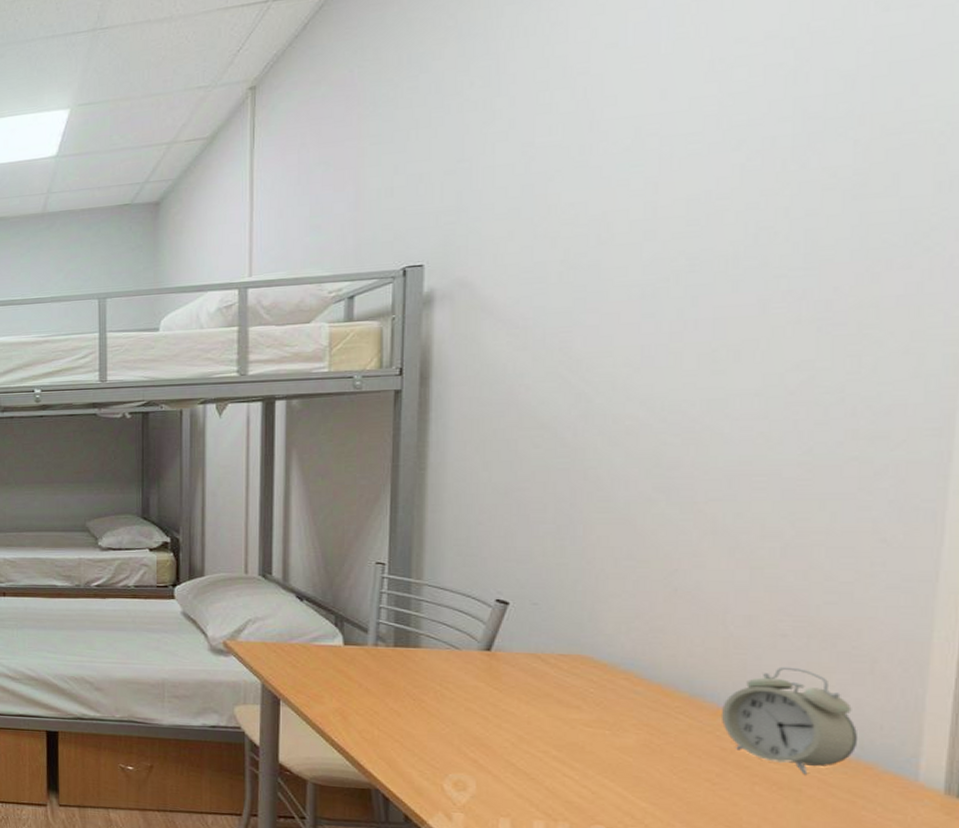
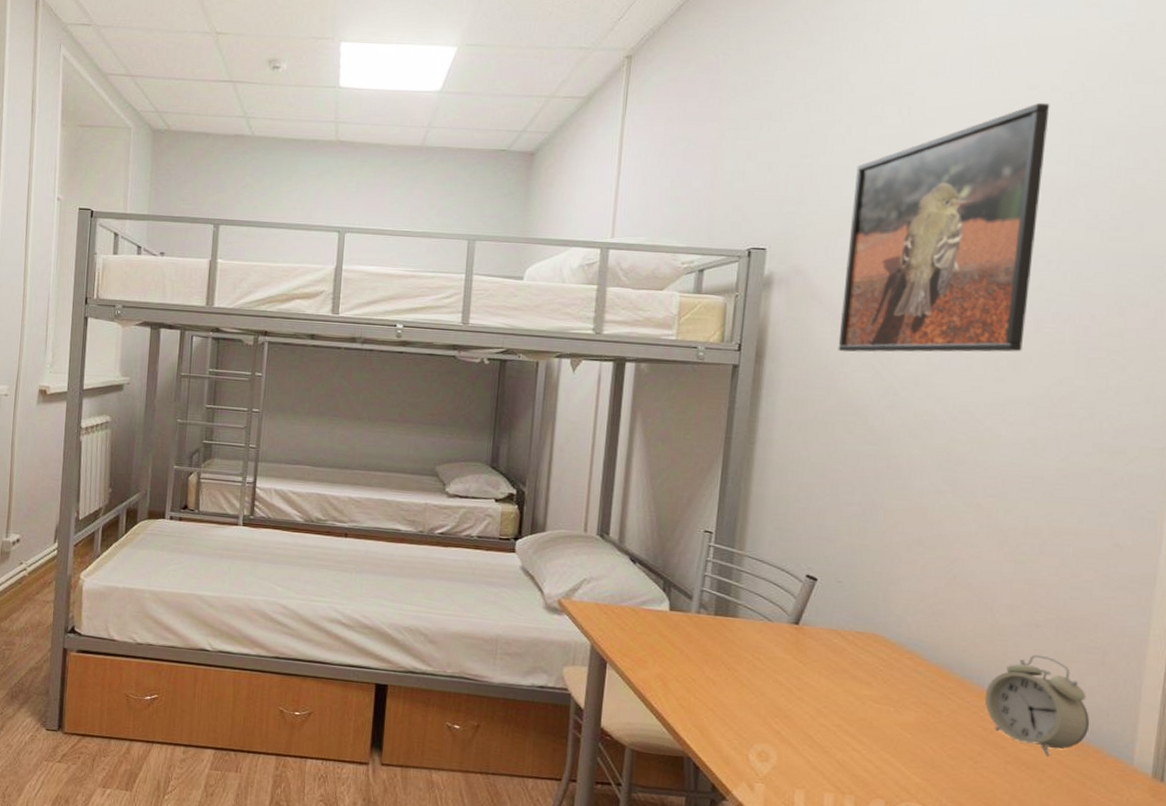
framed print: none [516,54,766,364] -> present [838,102,1050,353]

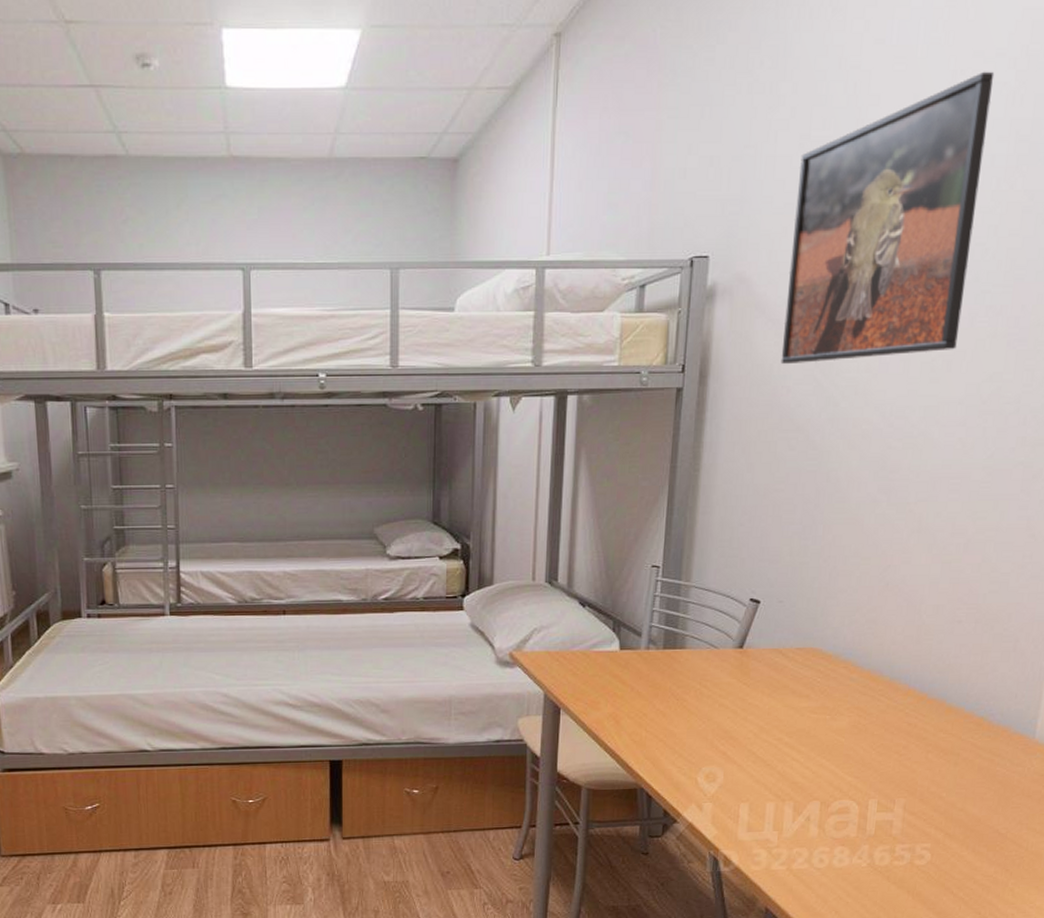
alarm clock: present [984,654,1090,756] -> none [910,649,1001,741]

